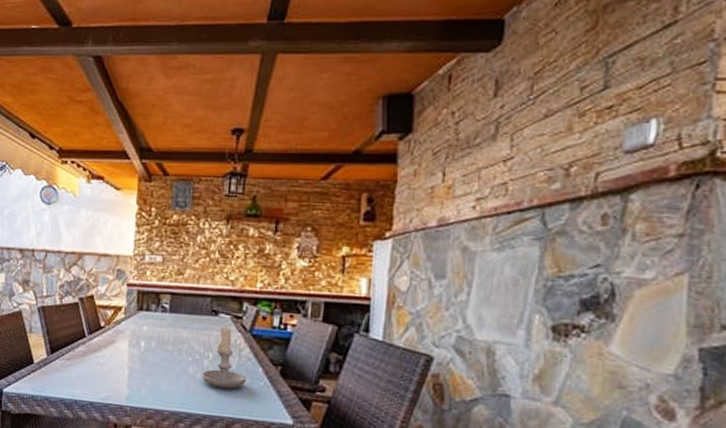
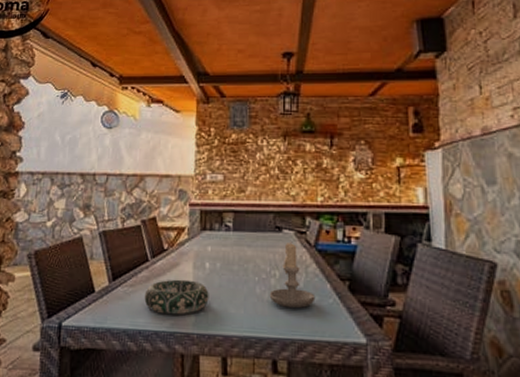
decorative bowl: none [81,355,143,389] -> present [144,279,209,315]

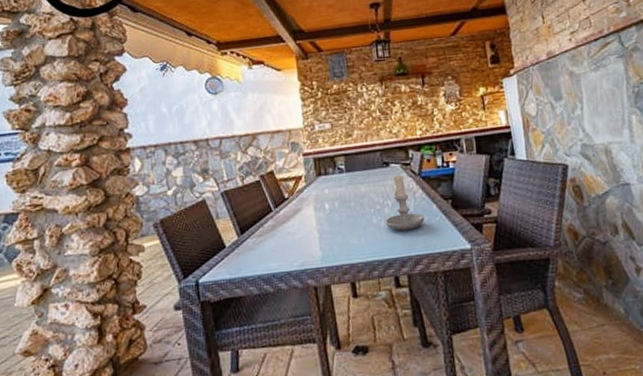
decorative bowl: present [144,279,209,315] -> none [273,221,333,256]

